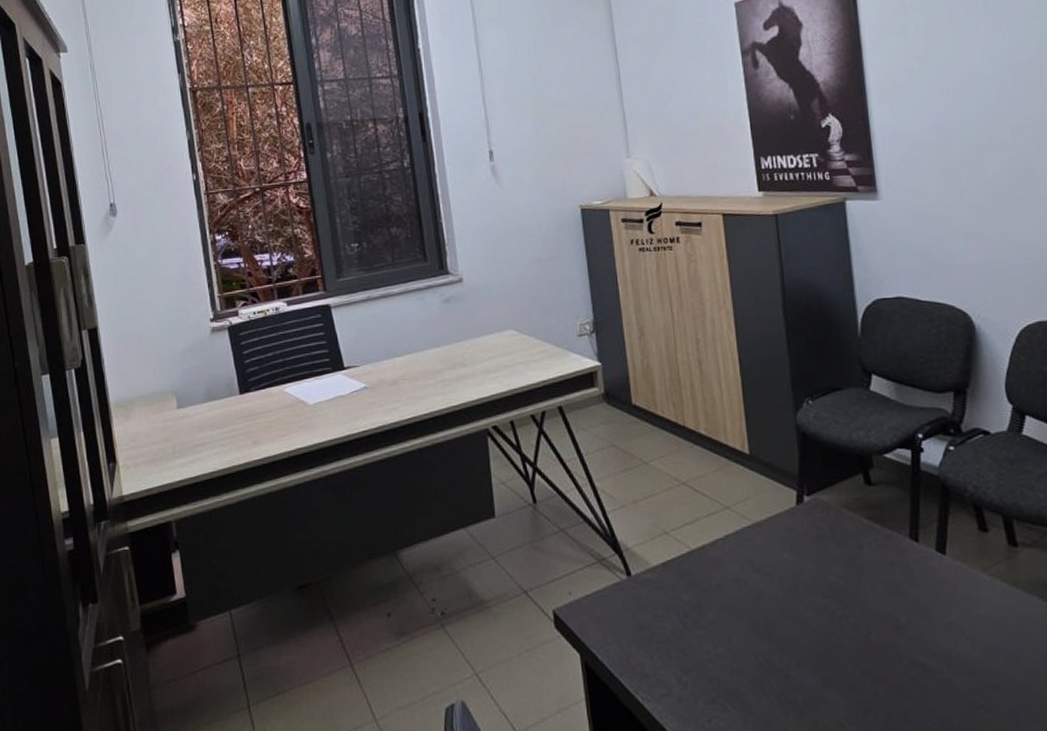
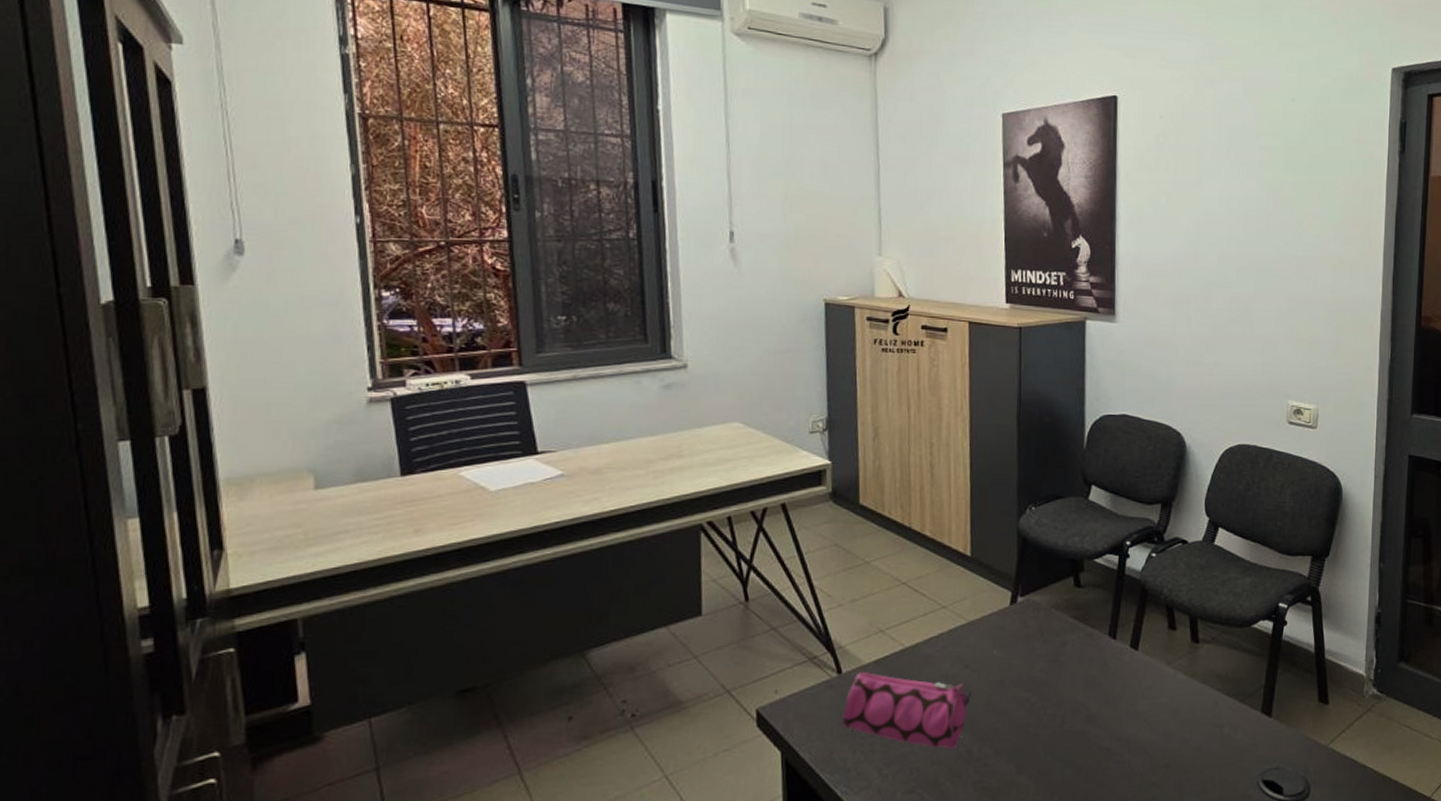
pencil case: none [636,574,766,659] -> present [842,671,973,750]

